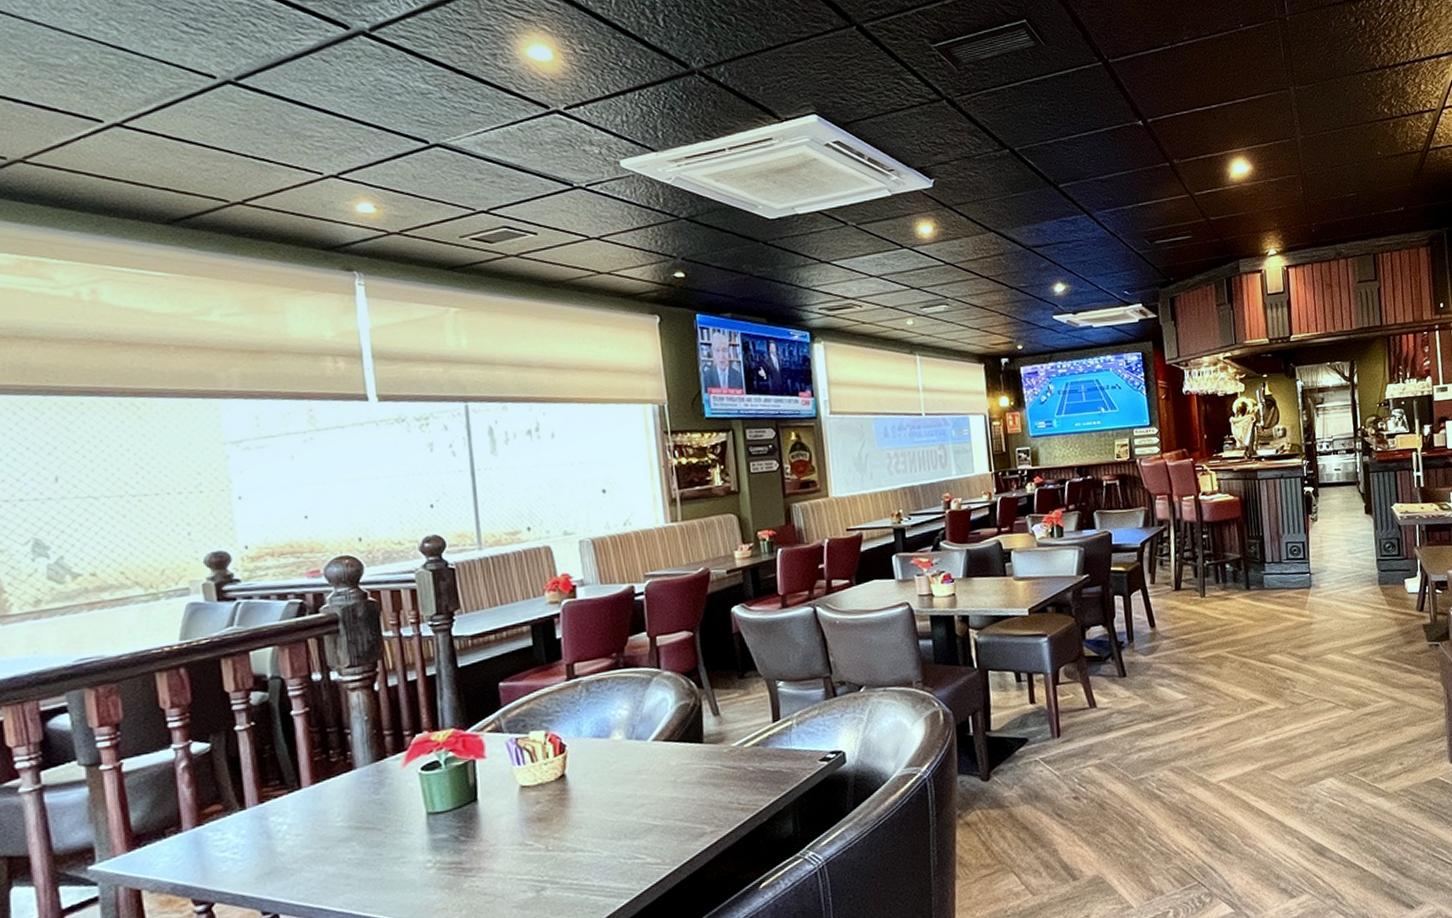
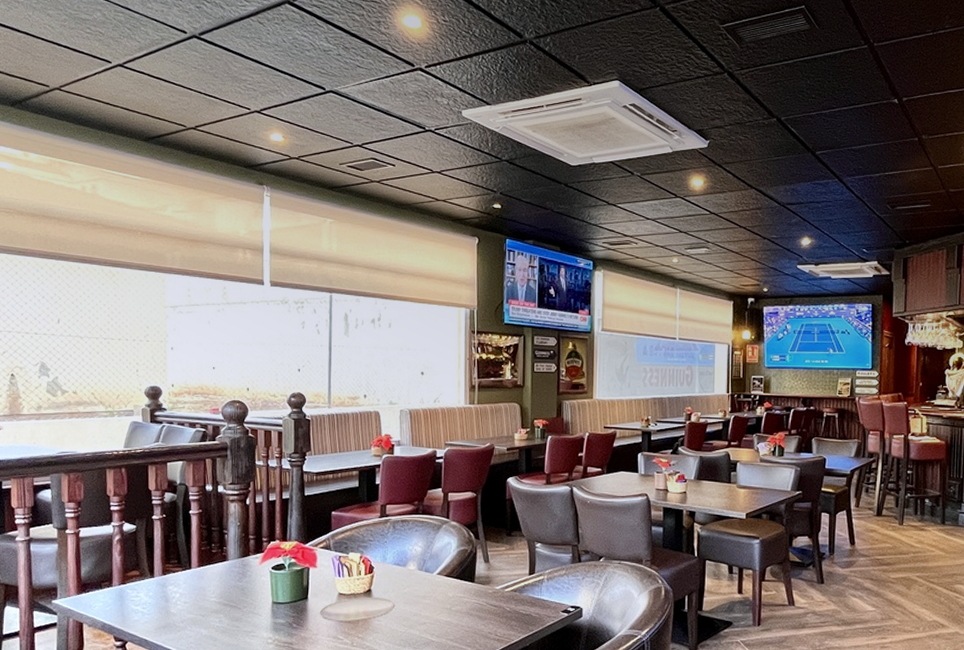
plate: none [495,781,601,824] -> present [319,596,396,622]

